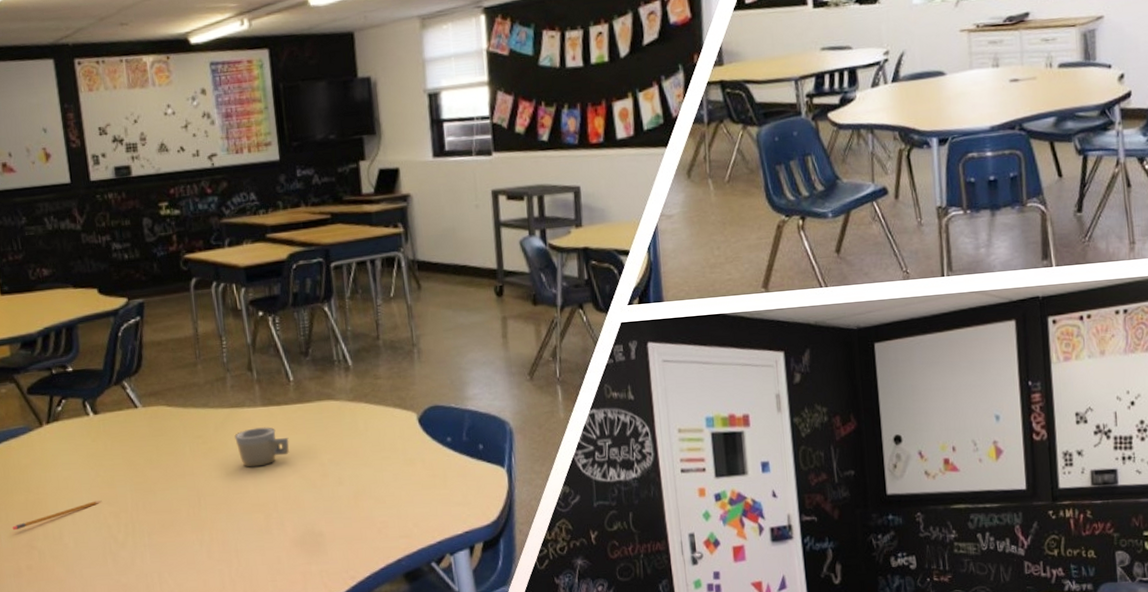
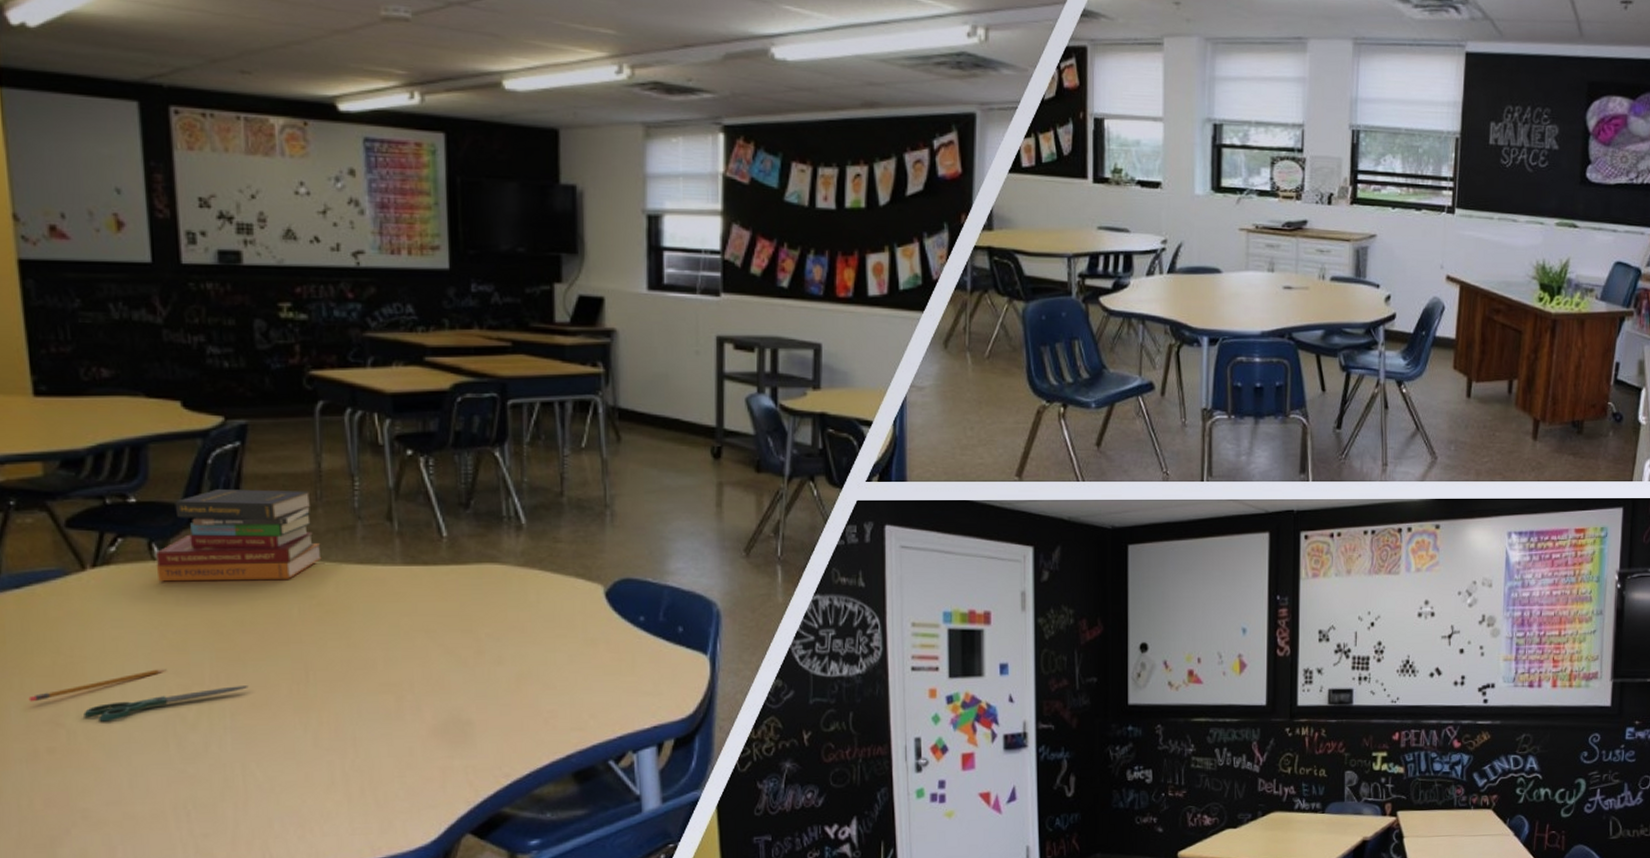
shears: none [49,511,159,544] -> present [83,685,249,722]
books: none [88,351,203,432] -> present [155,489,322,582]
cup: present [234,427,290,467] -> none [362,590,436,638]

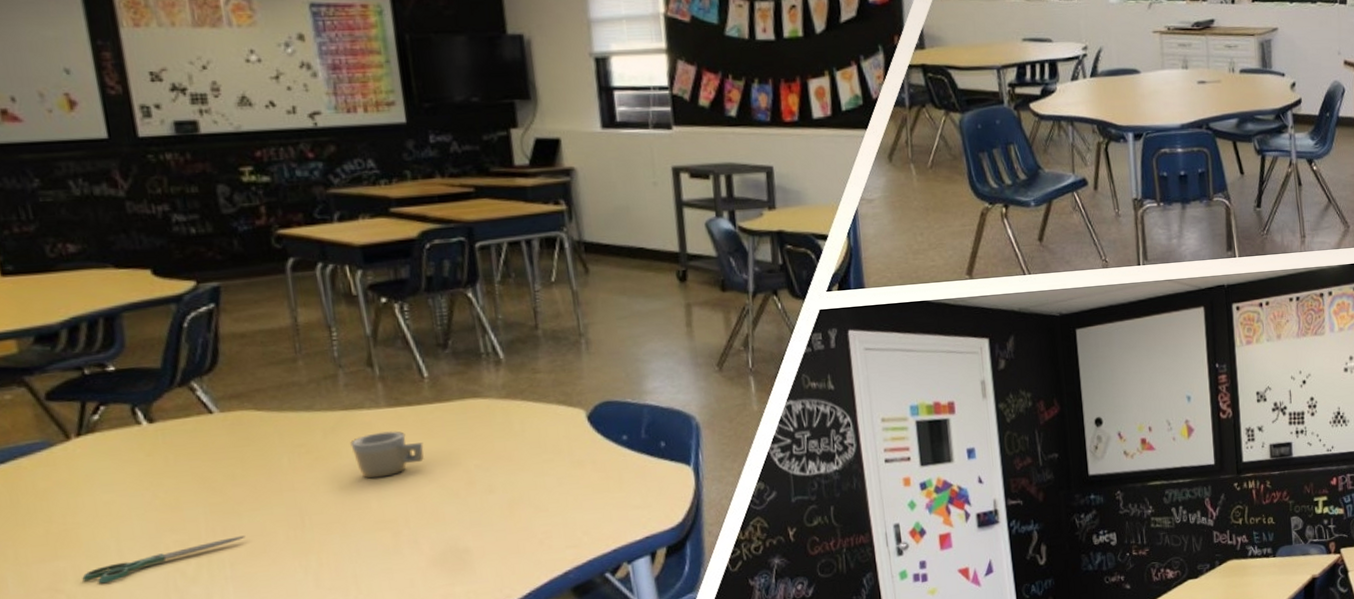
pencil: present [28,669,167,702] -> none [24,527,162,572]
books: present [155,489,322,582] -> none [139,345,307,445]
cup: none [362,590,436,638] -> present [350,431,424,479]

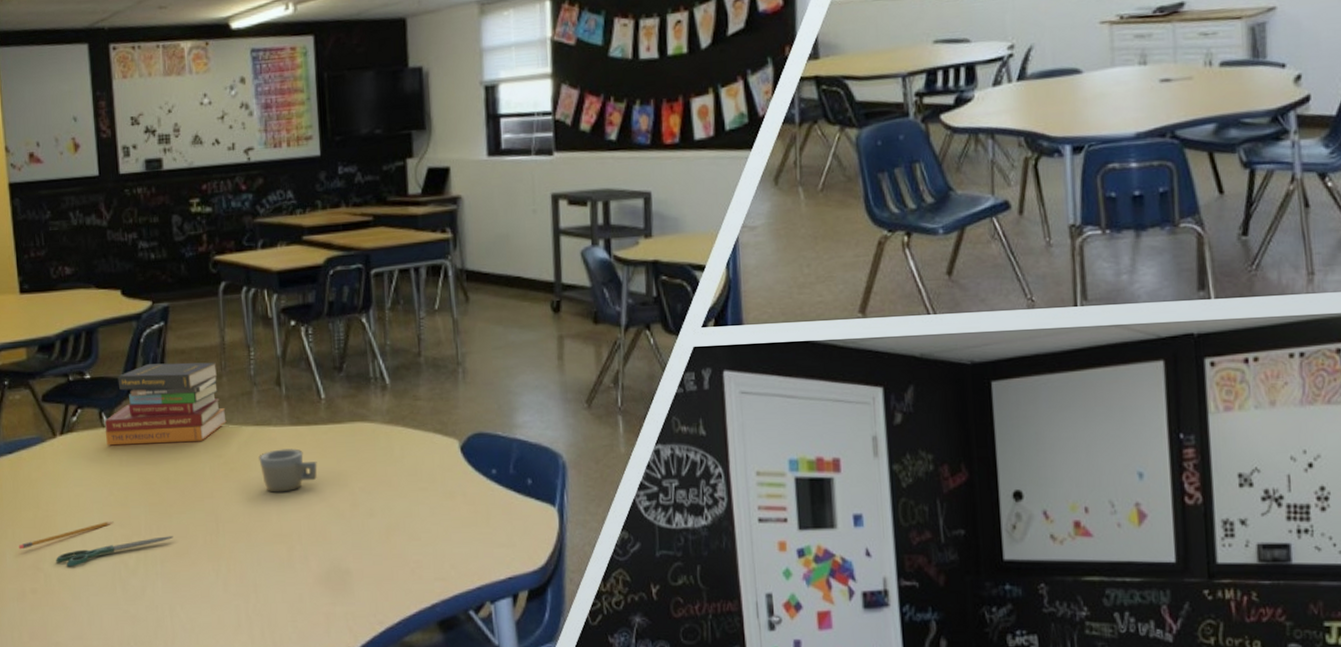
pencil: none [24,527,162,572] -> present [18,521,114,550]
books: none [139,345,307,445] -> present [104,362,227,446]

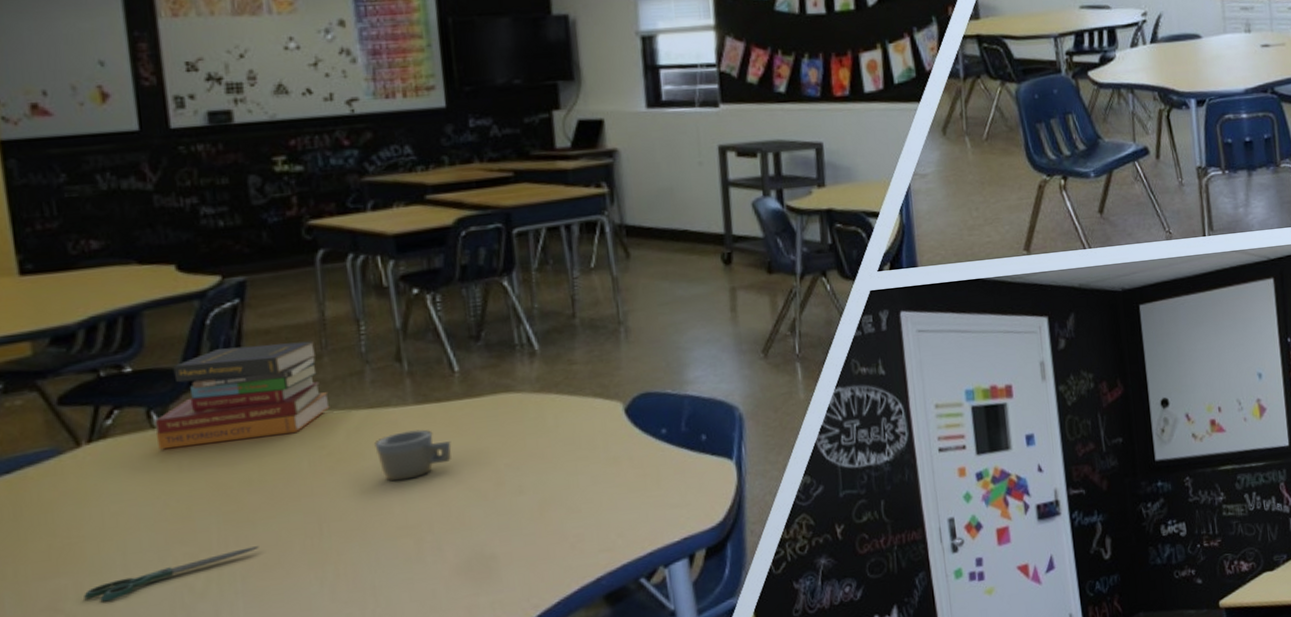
pencil: present [18,521,114,550] -> none [23,539,171,591]

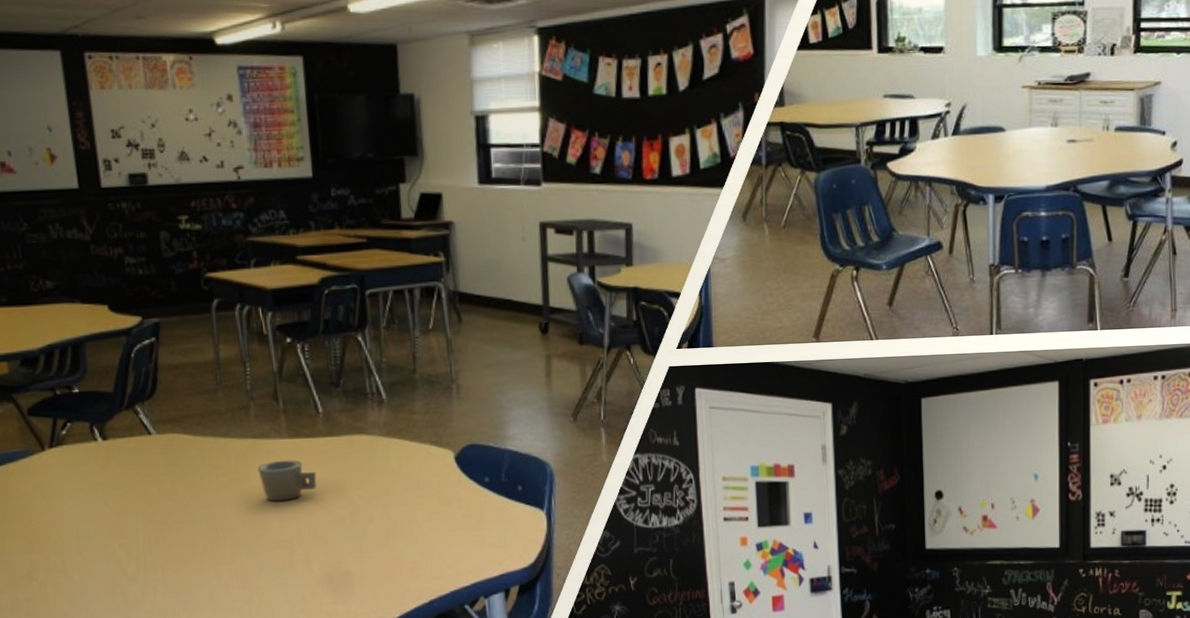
shears: present [84,546,259,602] -> none [50,544,173,576]
books: present [154,340,330,450] -> none [96,377,224,459]

